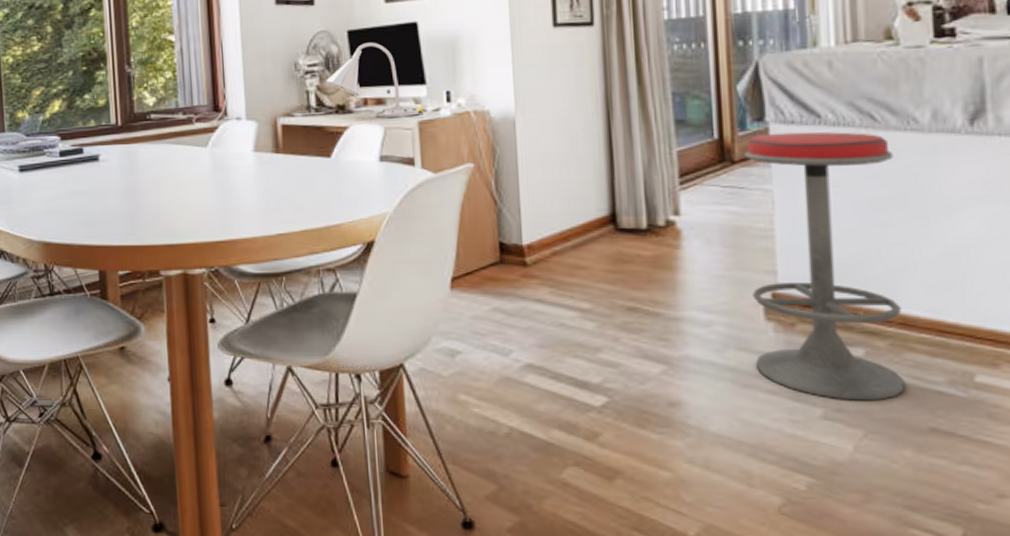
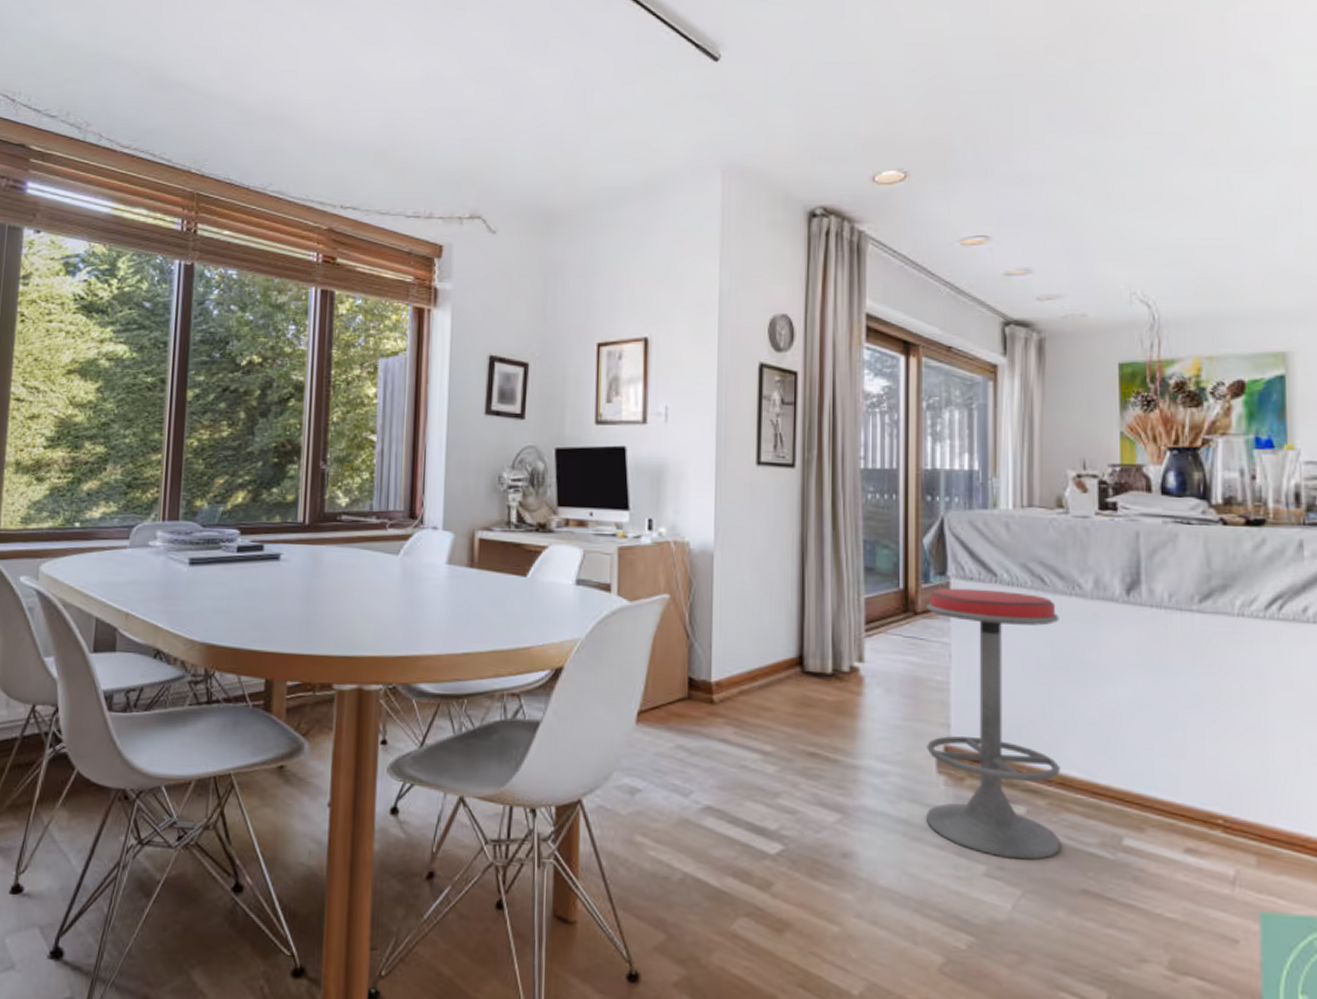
table lamp: present [325,42,423,119] -> none [528,462,624,542]

